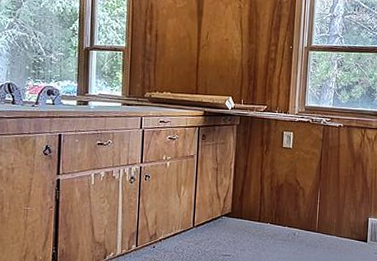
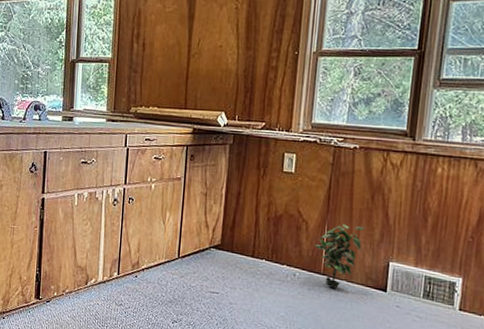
potted plant: none [310,189,349,242] -> present [314,224,365,288]

